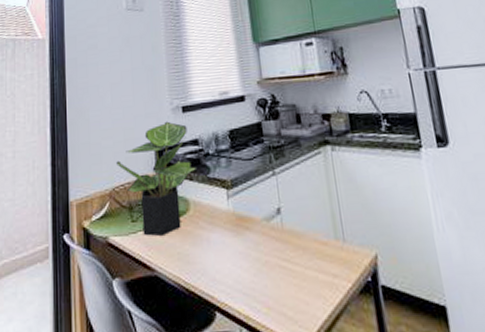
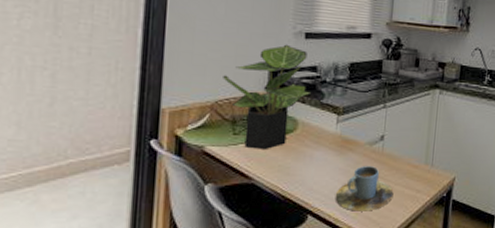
cup: none [240,247,306,306] -> present [335,166,394,212]

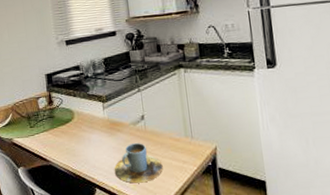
potted plant: present [223,44,312,149] -> none [15,52,79,137]

